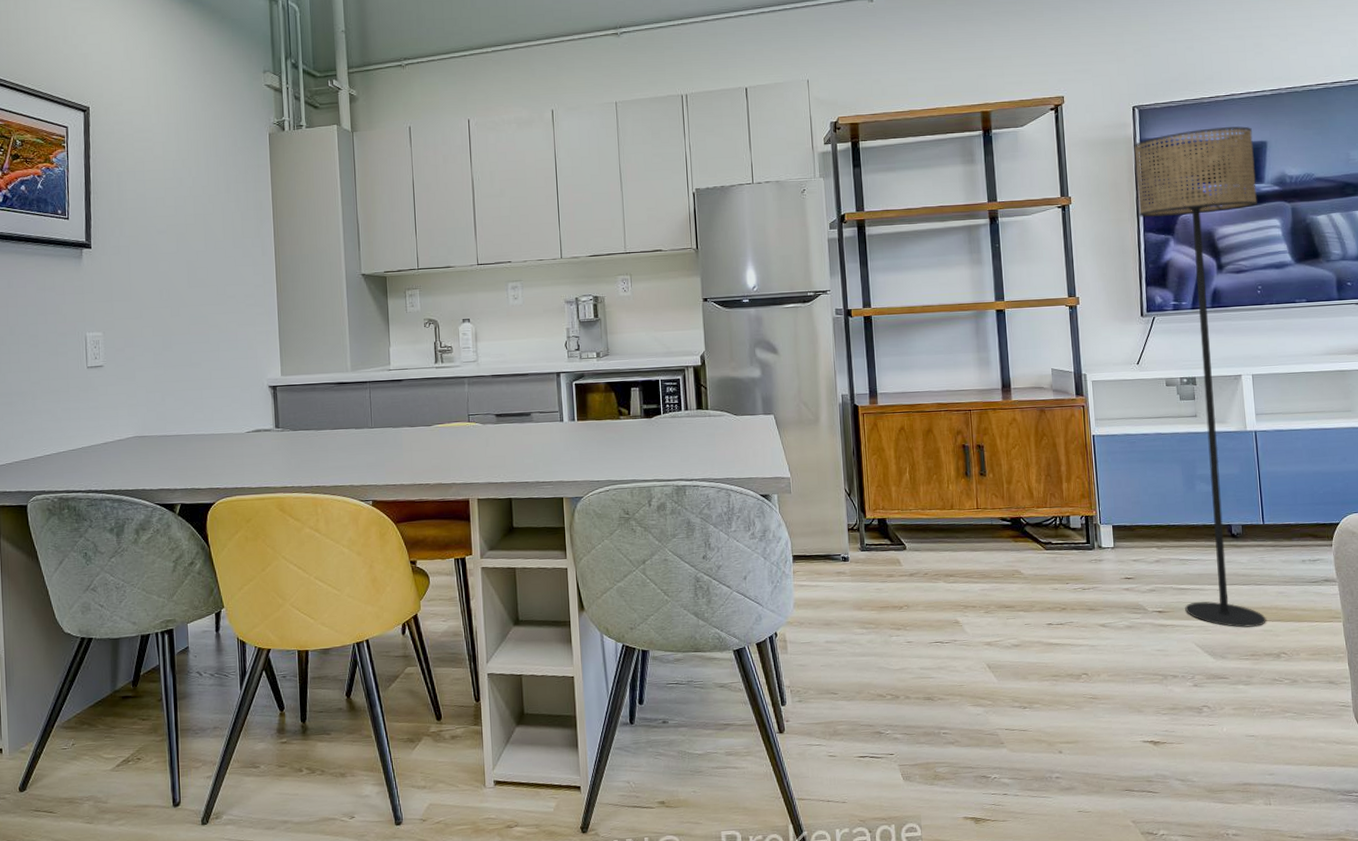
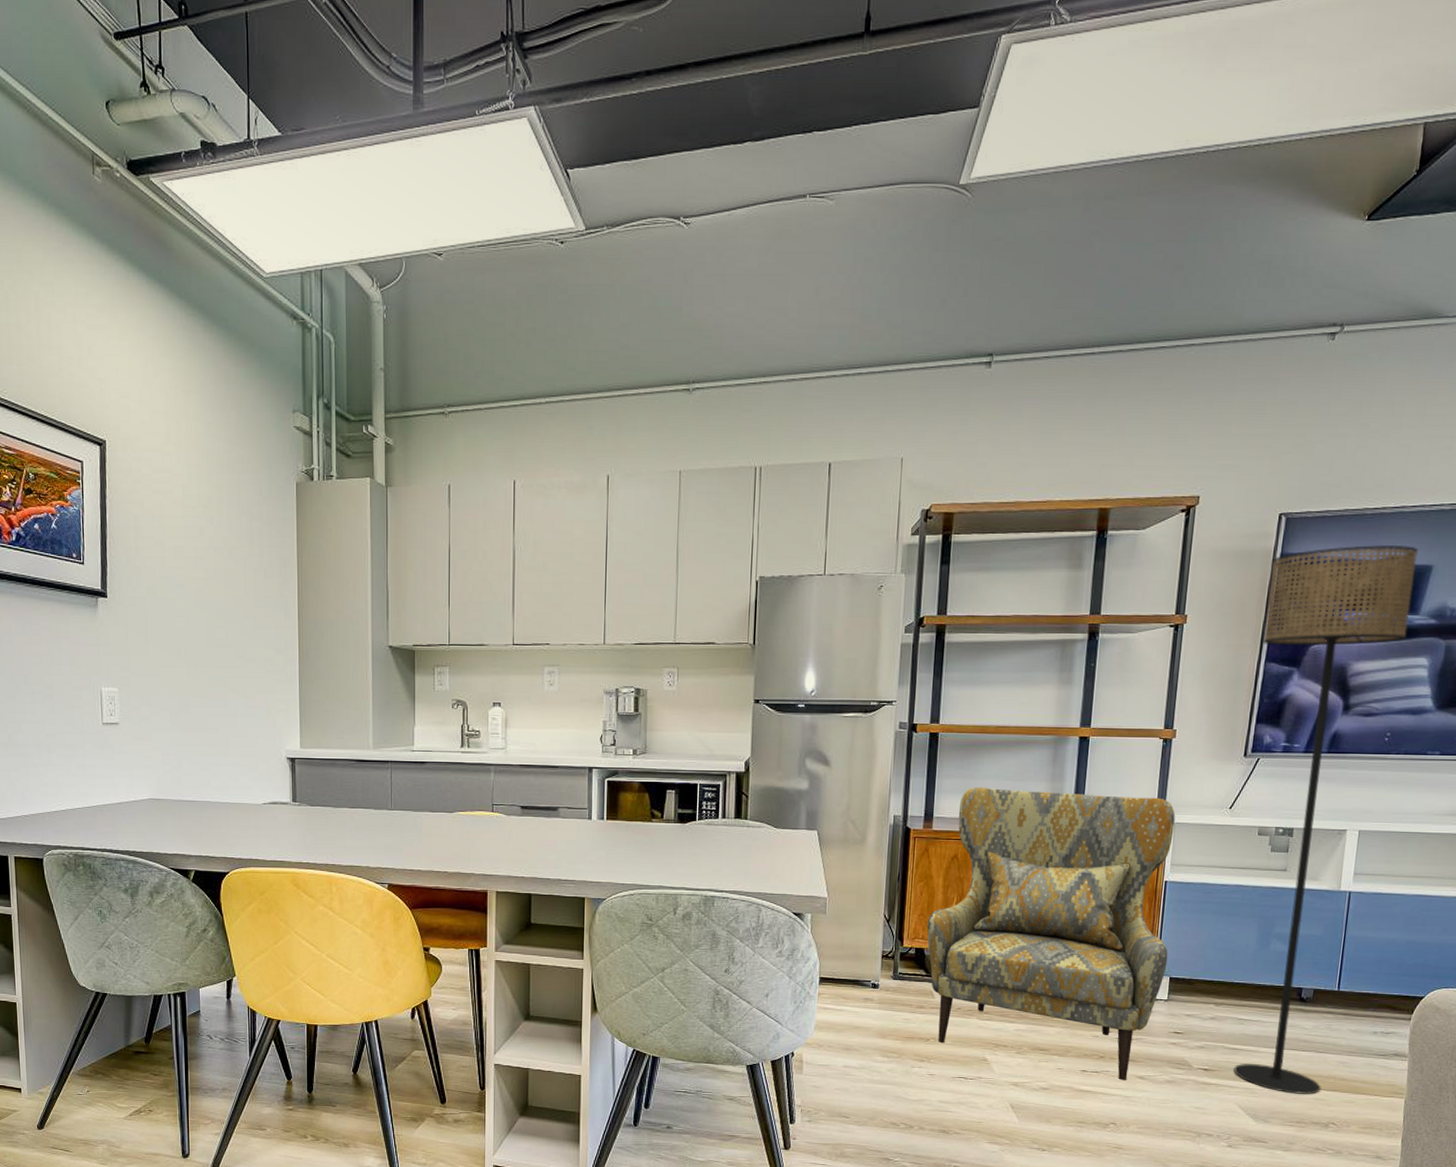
armchair: none [885,359,1108,630] -> present [926,787,1176,1080]

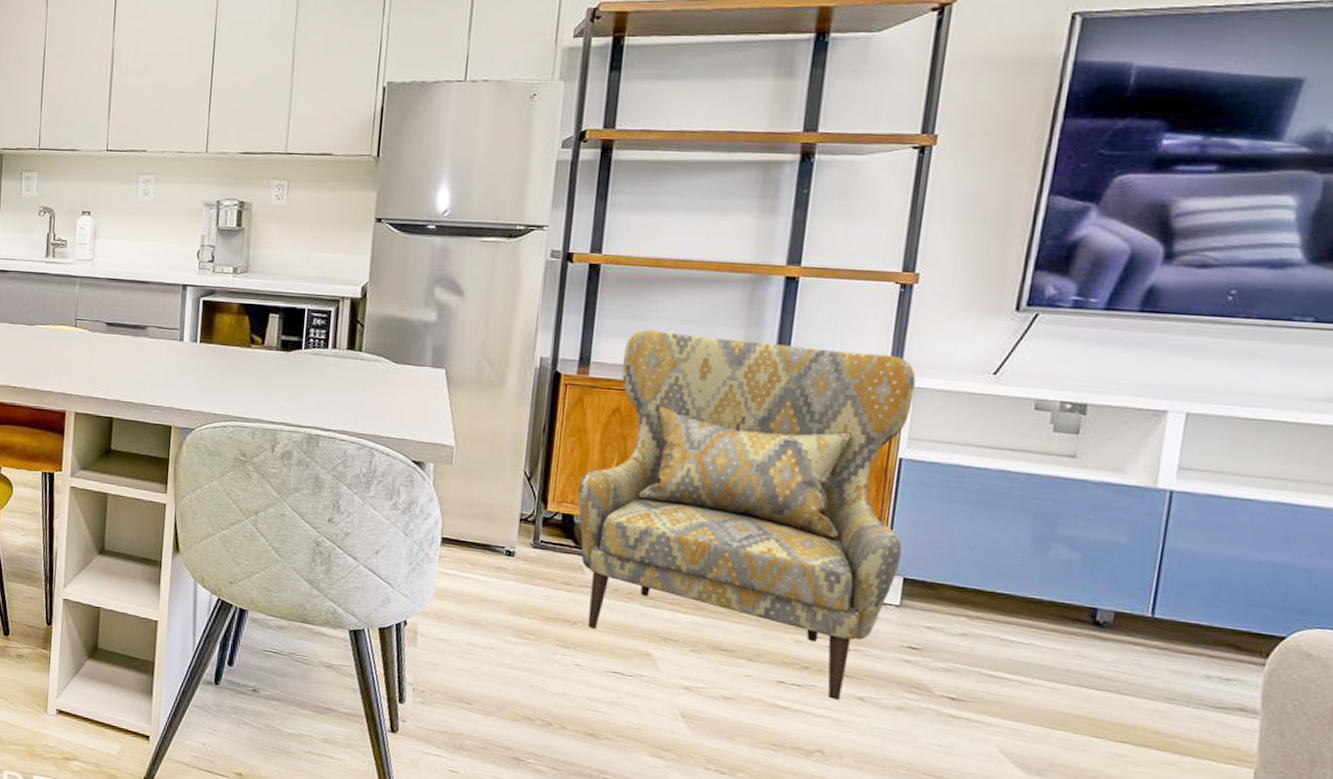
floor lamp: present [1234,545,1418,1095] -> none [994,52,1281,747]

